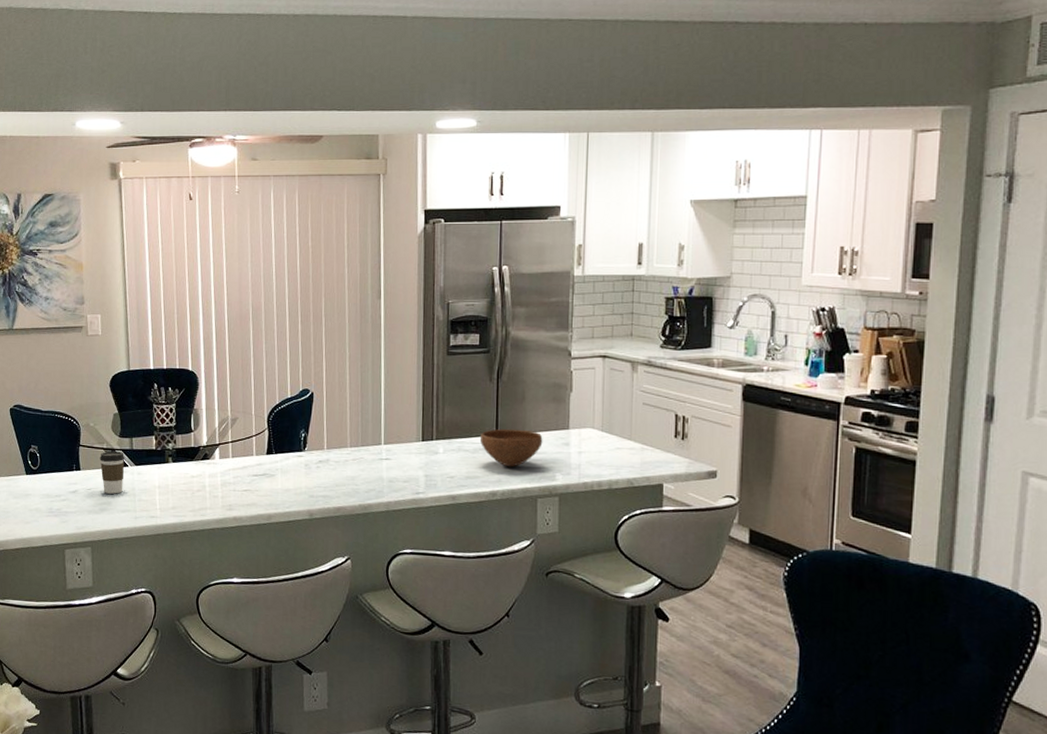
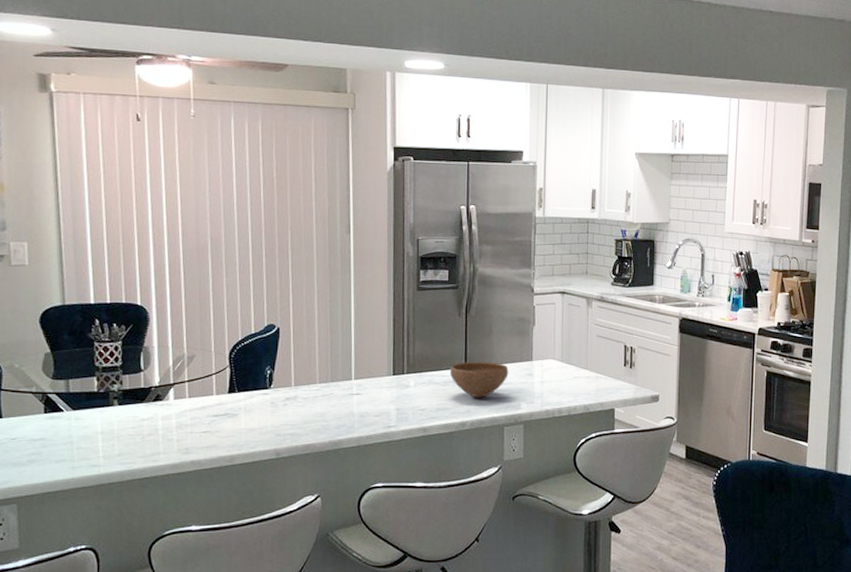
coffee cup: present [99,451,125,494] -> none [27,395,60,443]

